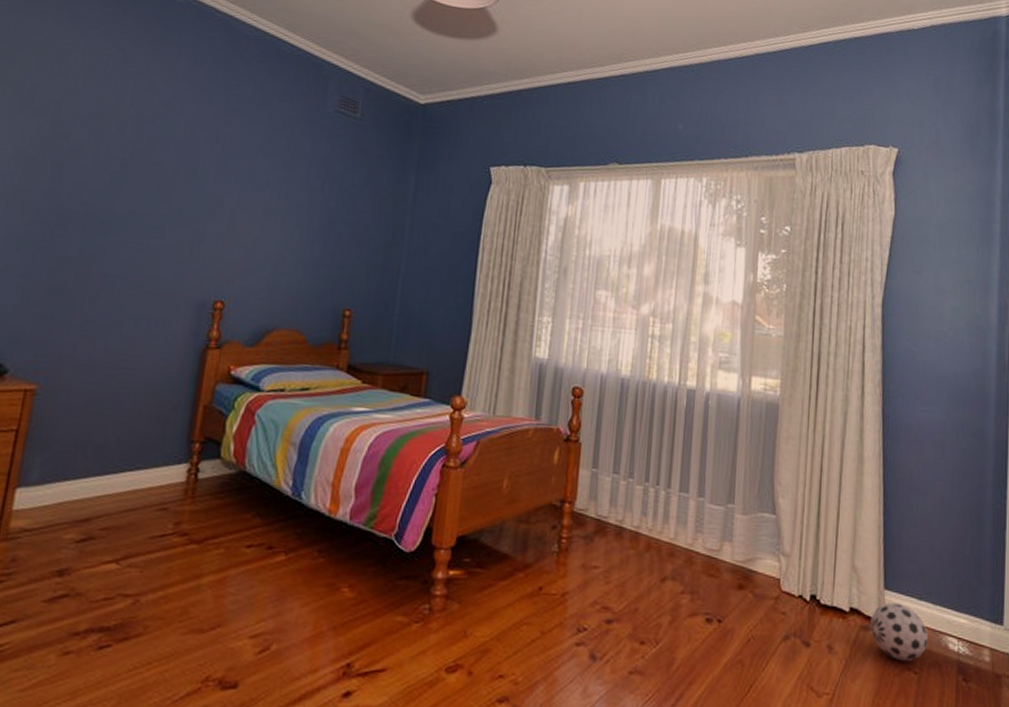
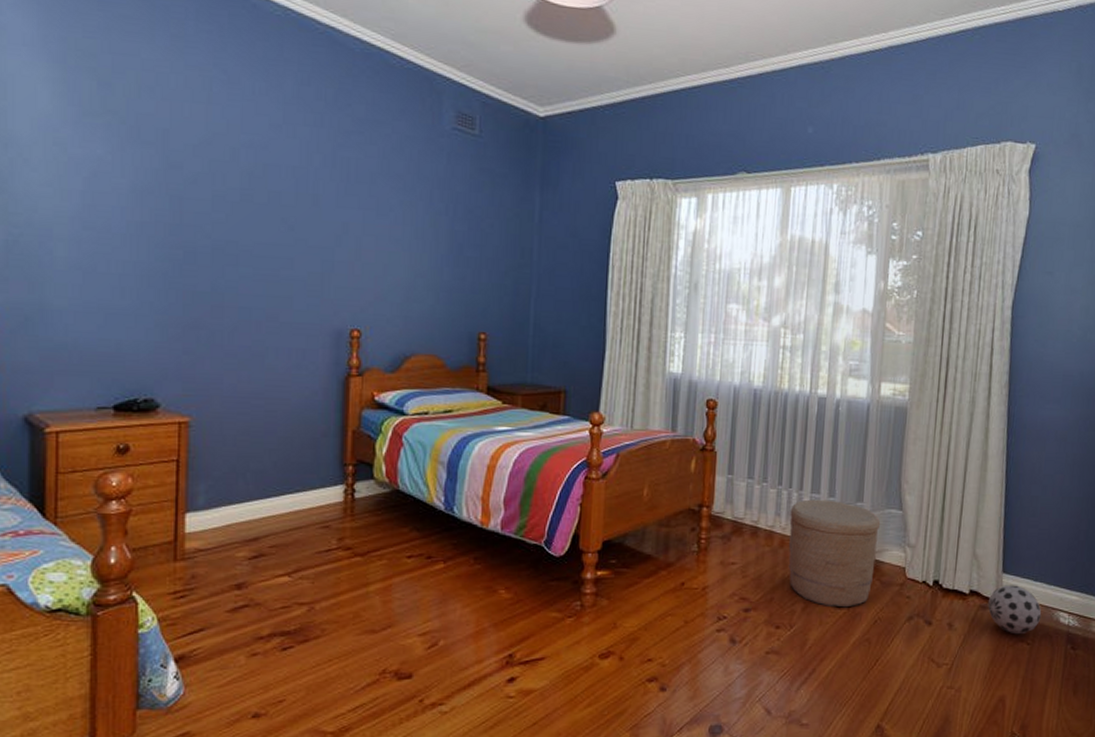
woven basket: none [654,498,753,623] -> present [788,499,881,608]

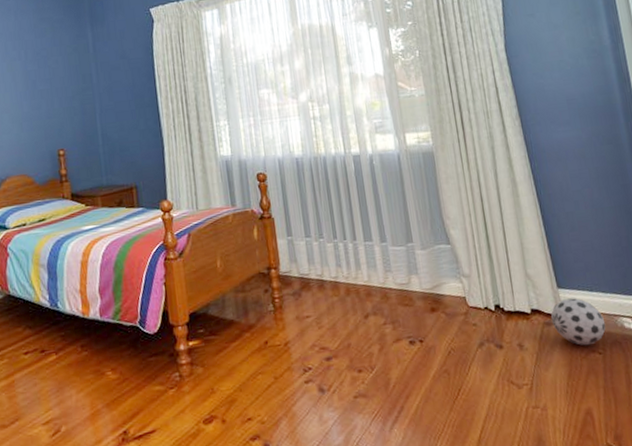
woven basket: present [788,499,881,608] -> none [349,245,438,345]

